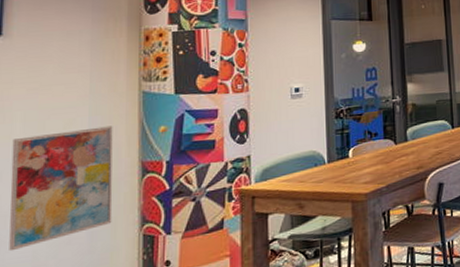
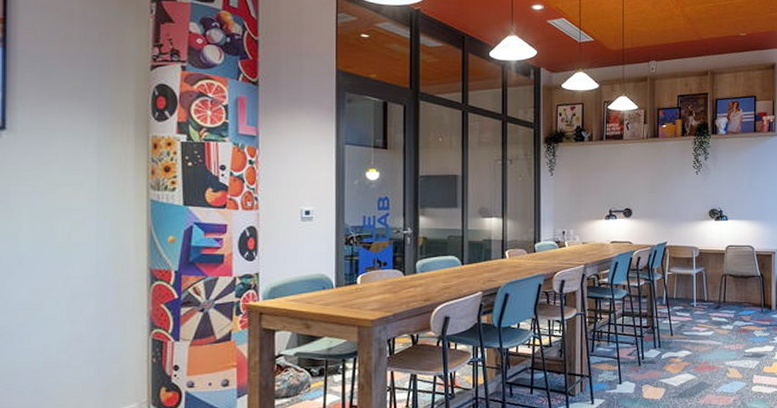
wall art: present [9,126,113,252] -> none [20,231,122,343]

